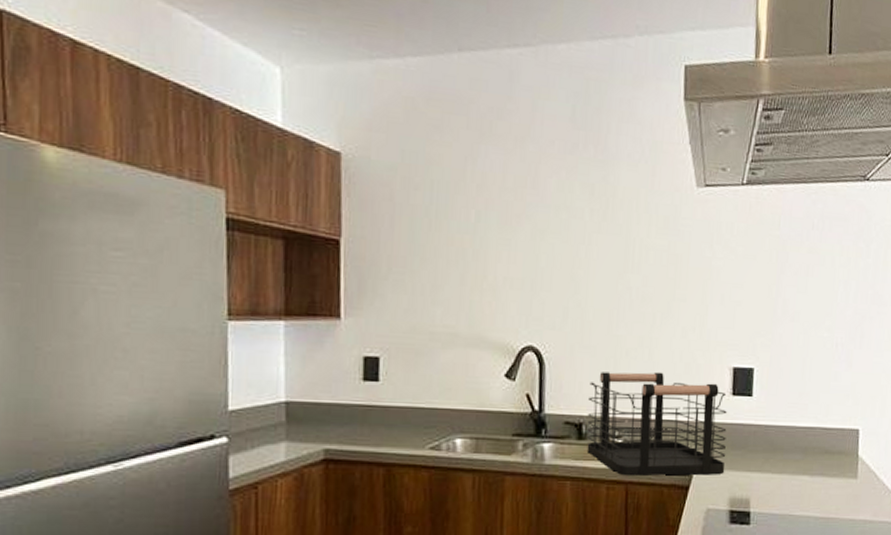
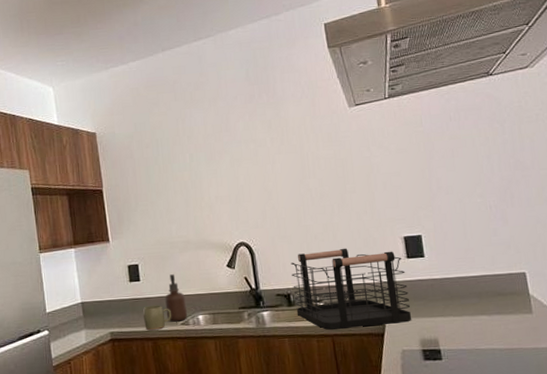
mug: none [377,417,419,453] -> present [143,305,172,331]
soap dispenser: none [410,377,442,444] -> present [165,274,188,322]

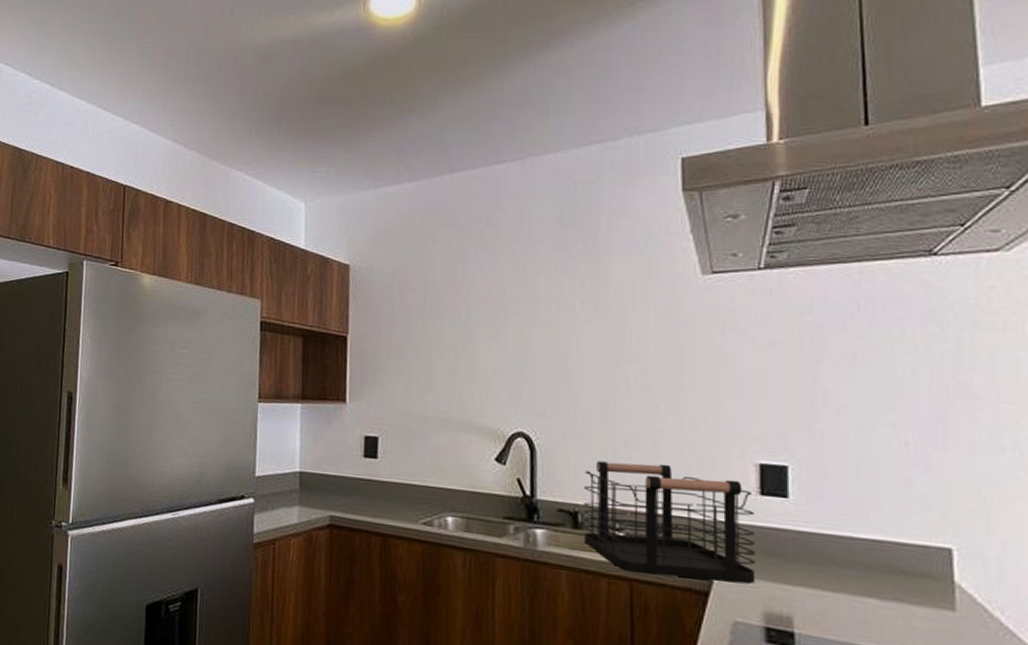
mug: present [143,305,172,331] -> none [375,491,412,525]
soap dispenser: present [165,274,188,322] -> none [405,457,434,520]

